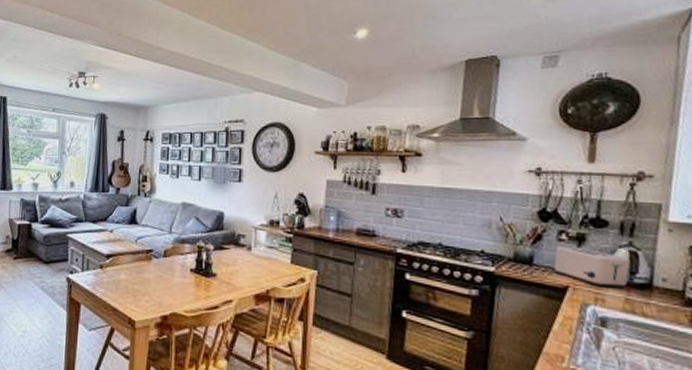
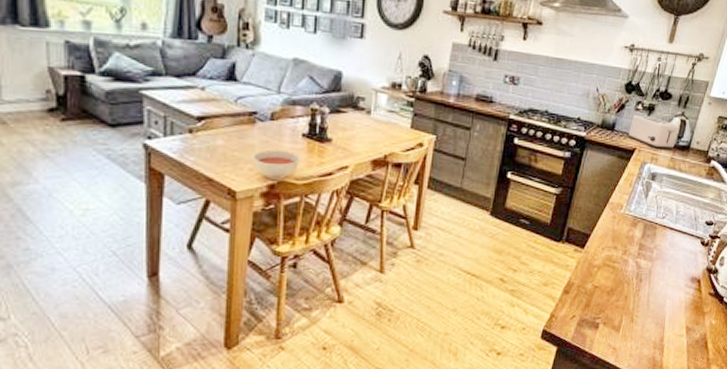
bowl: none [149,283,188,312] -> present [253,149,299,181]

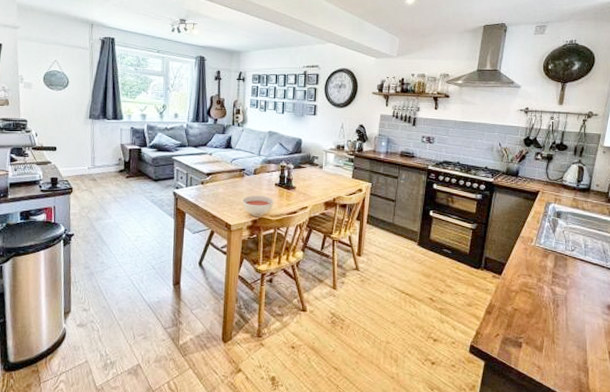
toaster: present [629,115,680,149] -> none [532,164,578,191]

